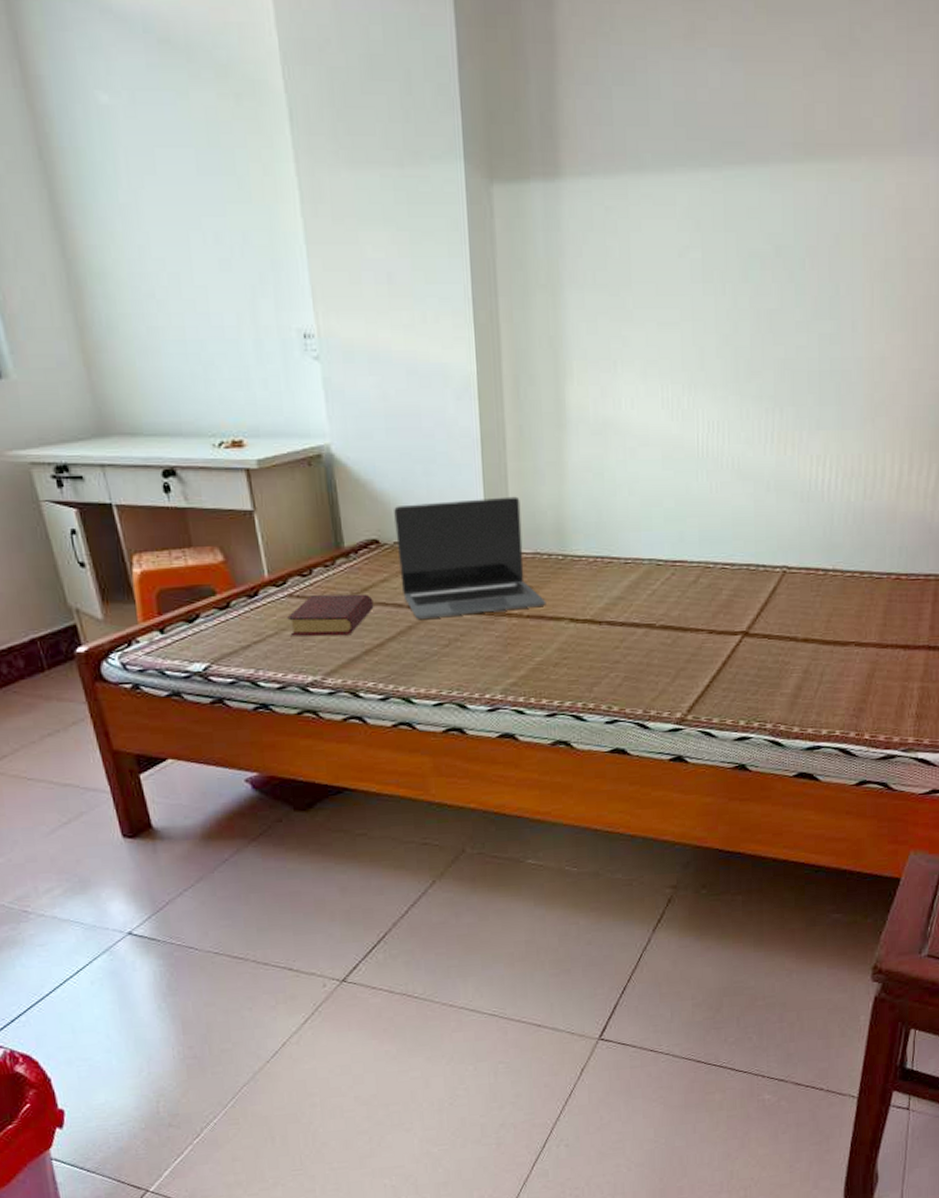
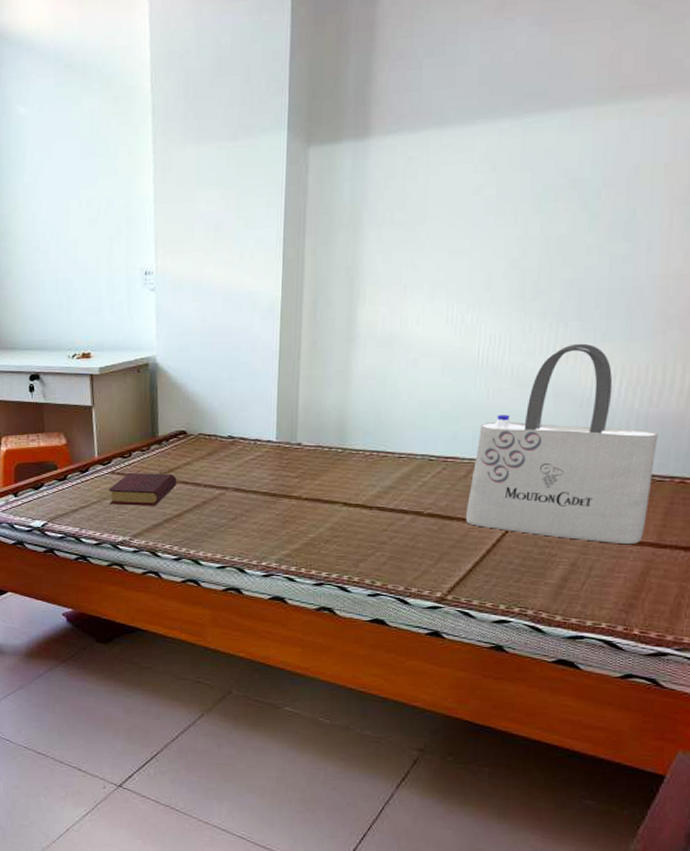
laptop: present [394,496,546,619] -> none [200,398,323,496]
tote bag: none [698,431,874,647] -> present [465,343,658,545]

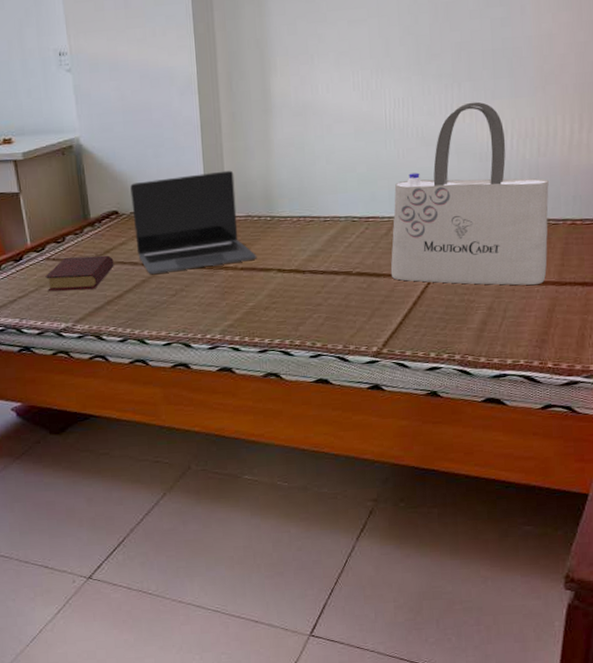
laptop: none [200,398,323,496] -> present [130,170,257,274]

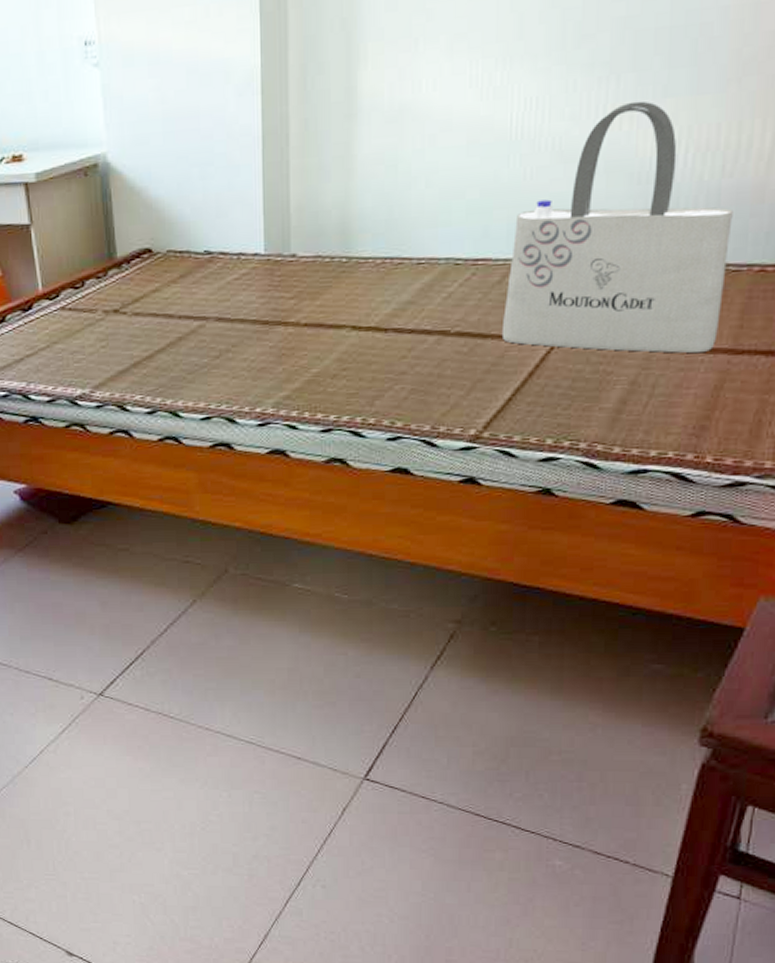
book: present [45,255,114,292] -> none [59,304,144,350]
laptop: present [130,170,257,274] -> none [168,196,326,330]

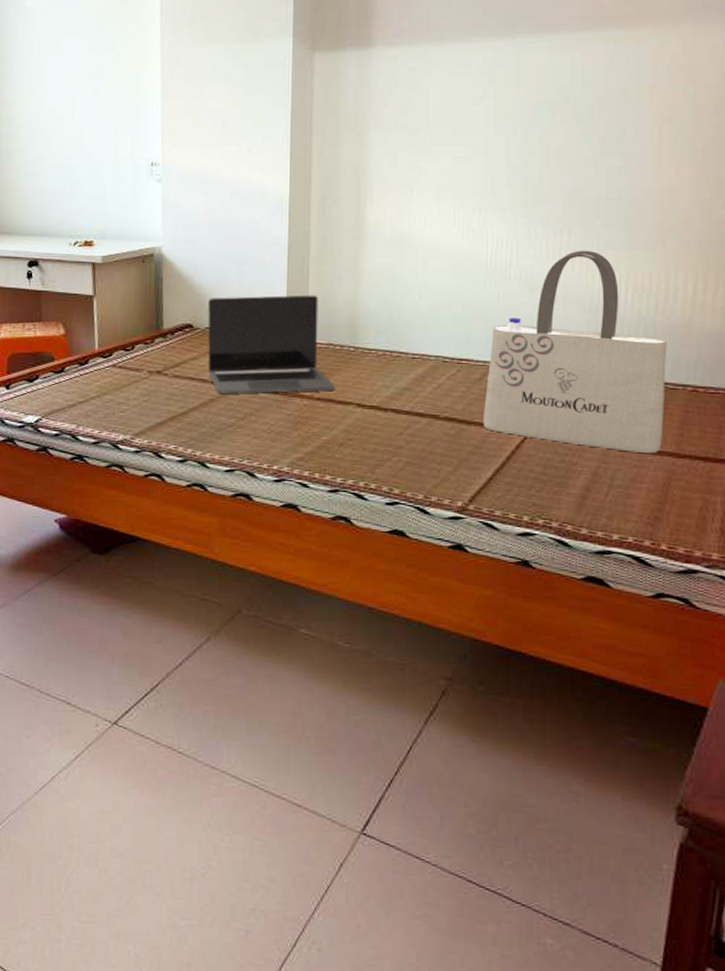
laptop: none [168,196,326,330] -> present [207,295,336,394]

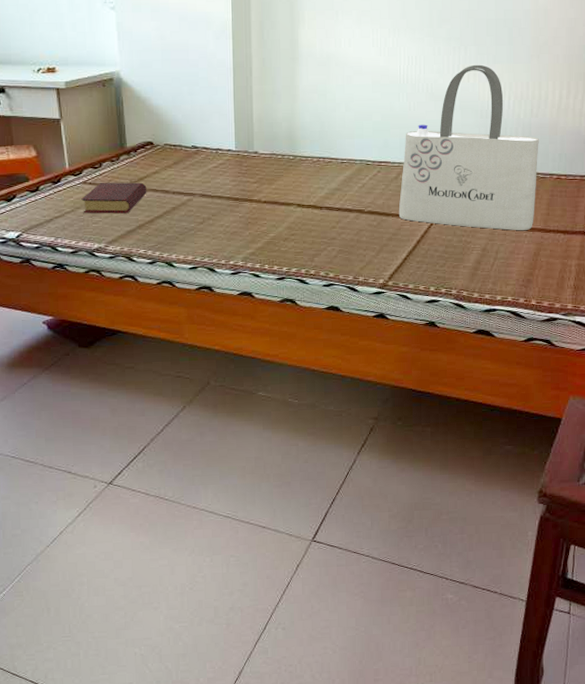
book: none [109,366,183,403] -> present [81,182,147,214]
laptop: present [207,295,336,394] -> none [165,111,279,202]

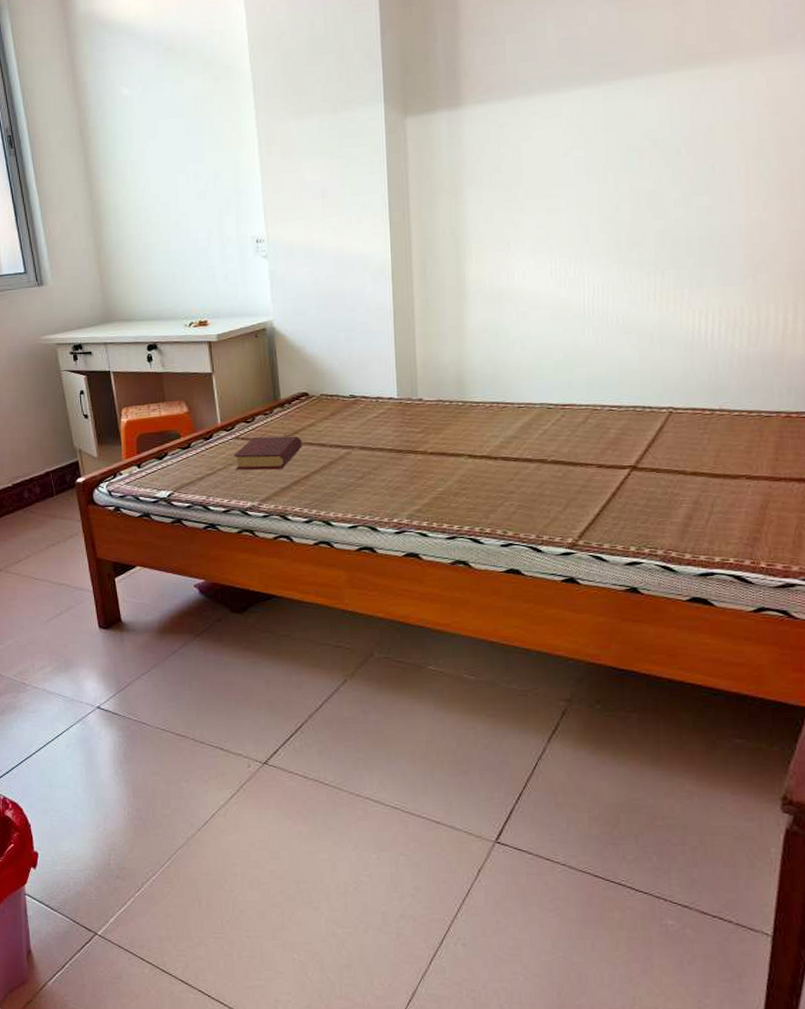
tote bag: present [398,64,539,231] -> none [588,290,761,480]

